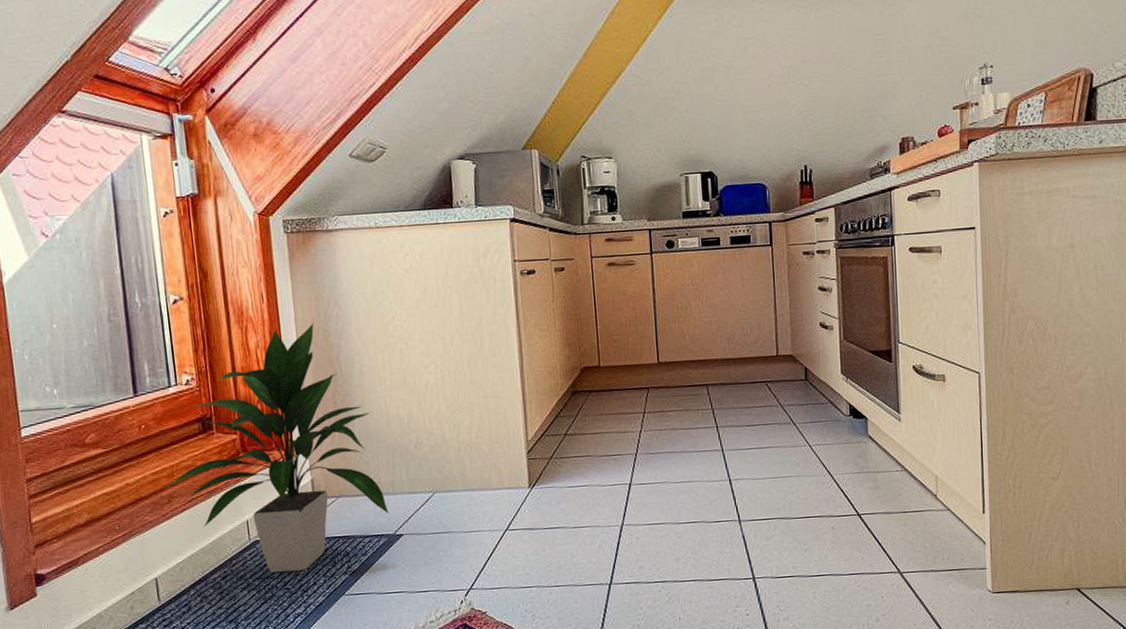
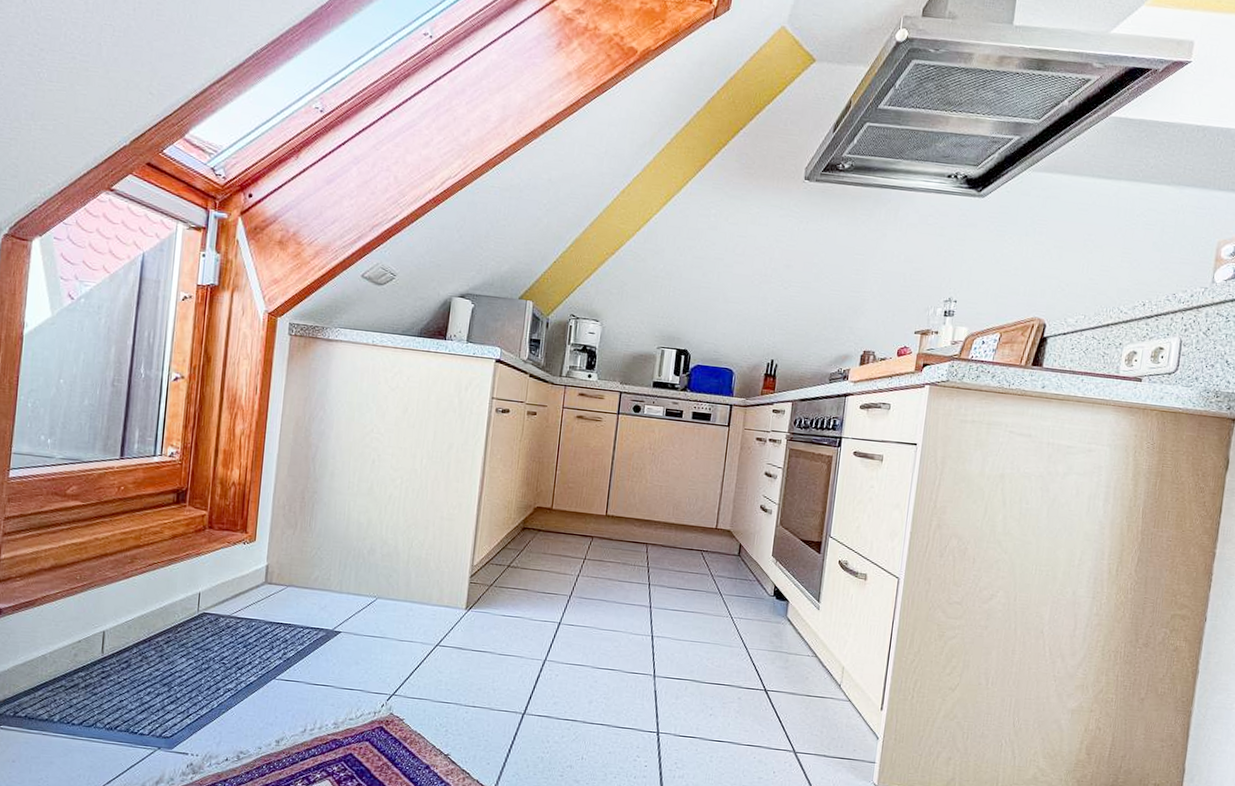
indoor plant: present [164,322,389,573] -> none [130,421,333,649]

